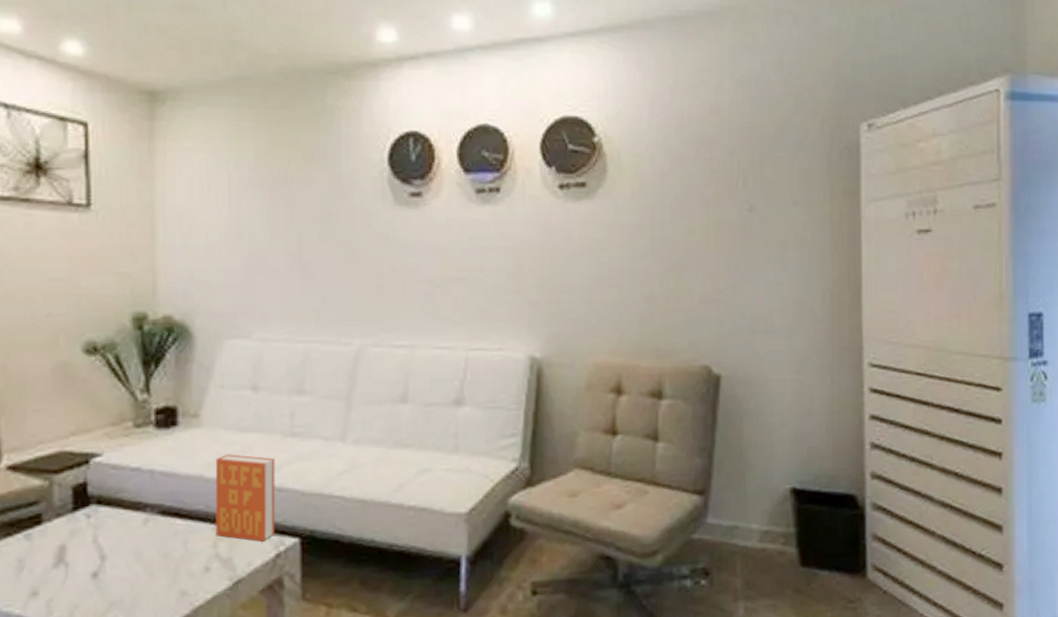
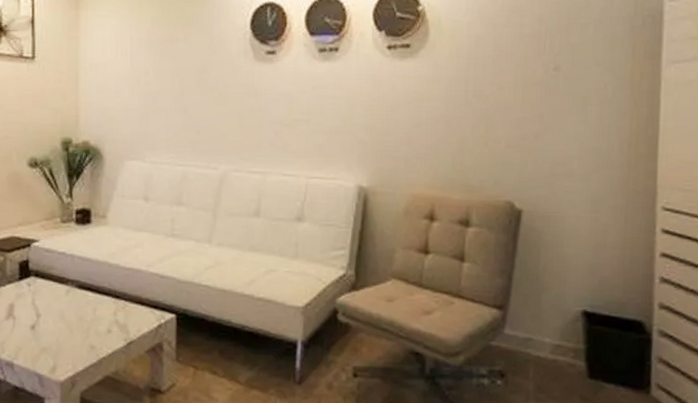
book: present [215,454,276,542] -> none [115,247,160,315]

